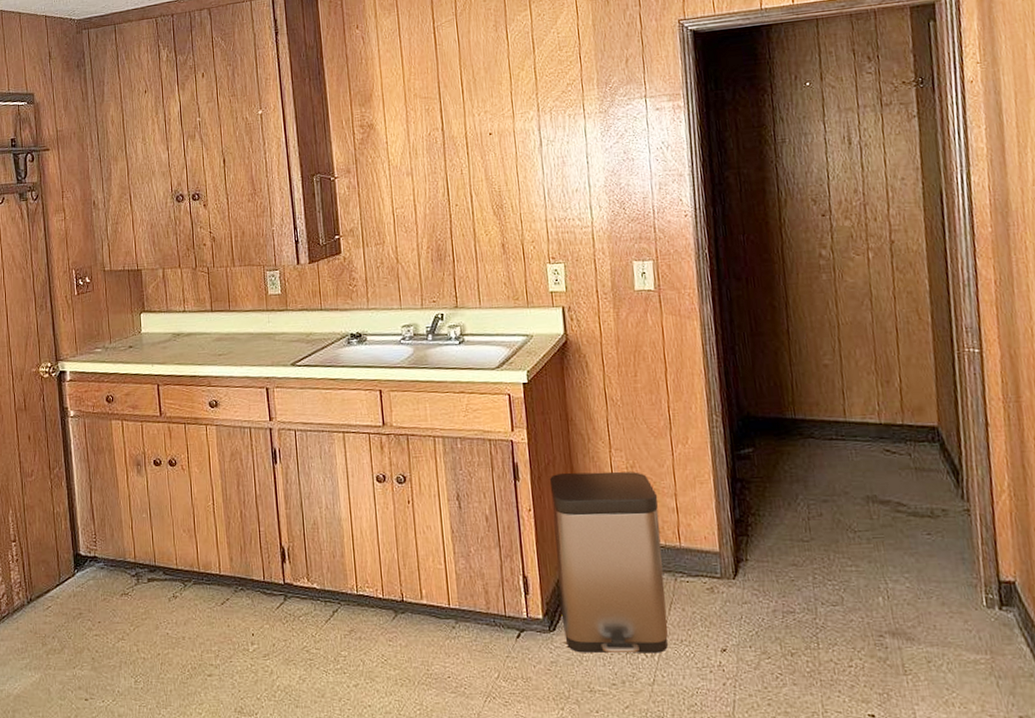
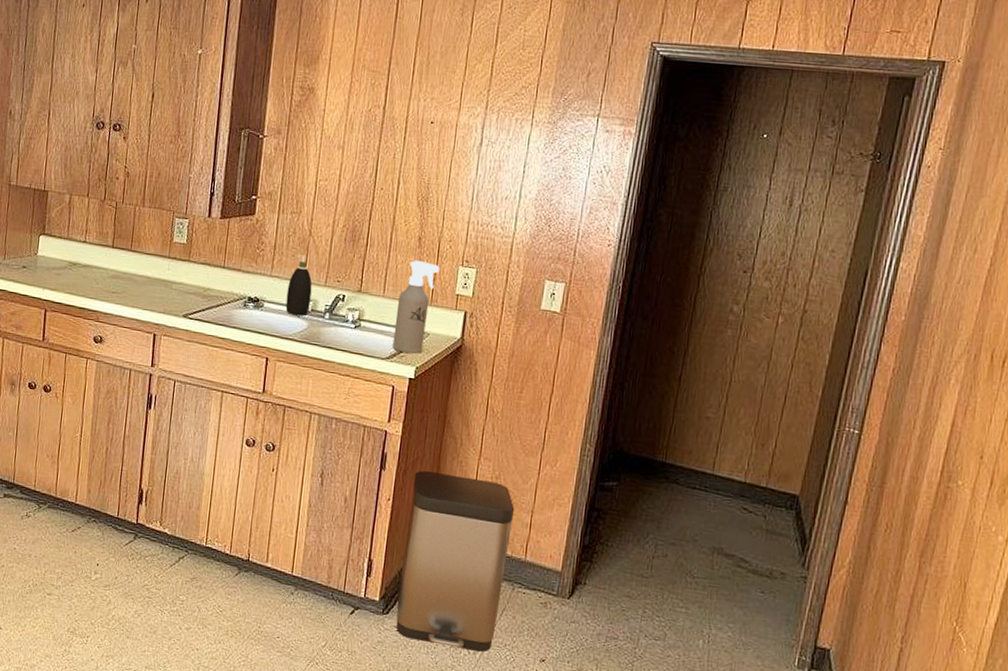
soap dispenser: none [386,283,412,343] -> present [285,255,313,316]
spray bottle: none [495,266,530,360] -> present [392,260,440,354]

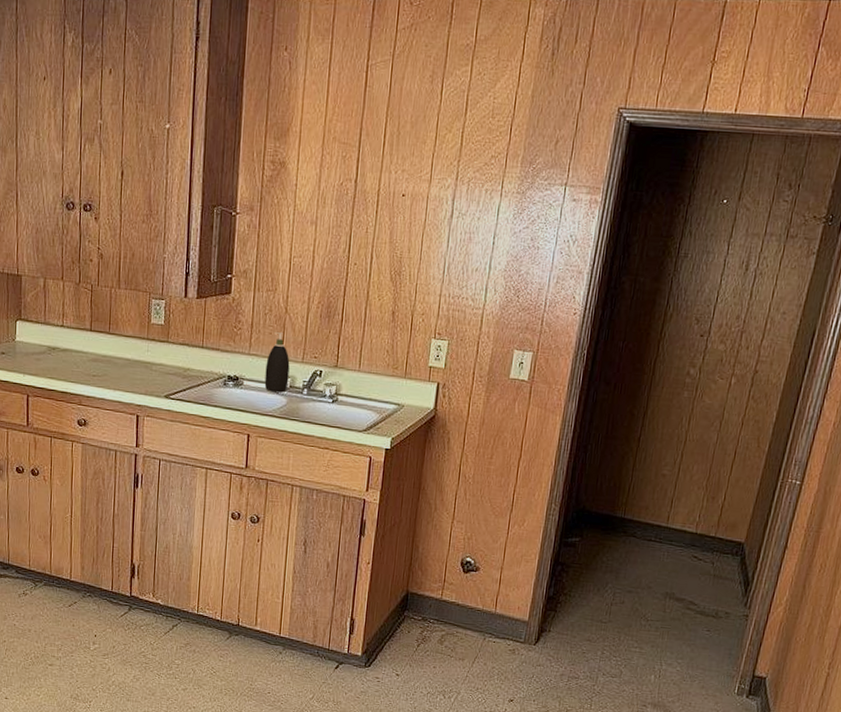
spray bottle: present [392,260,440,354] -> none [369,334,413,426]
pedal bin: present [396,470,515,652] -> none [377,535,486,696]

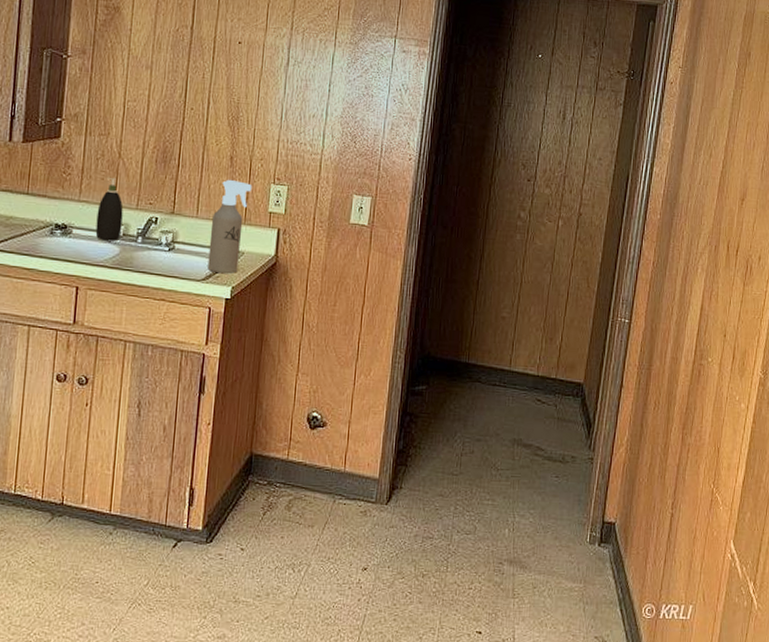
spray bottle: none [369,334,413,426] -> present [207,179,252,274]

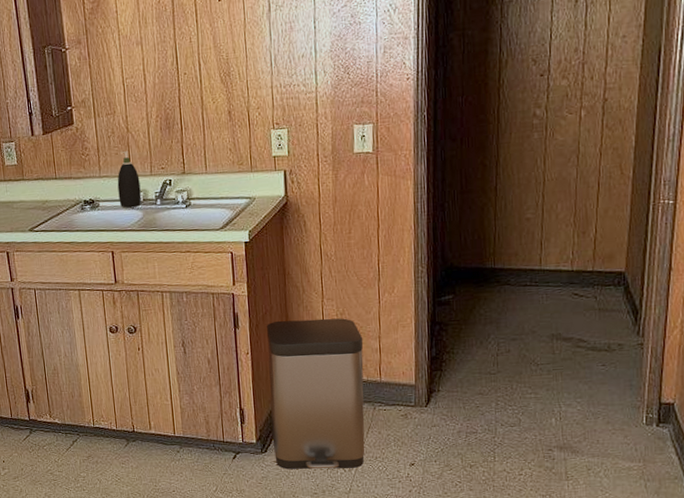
spray bottle: present [207,179,252,274] -> none [220,132,254,221]
pedal bin: none [220,391,333,569] -> present [266,318,365,469]

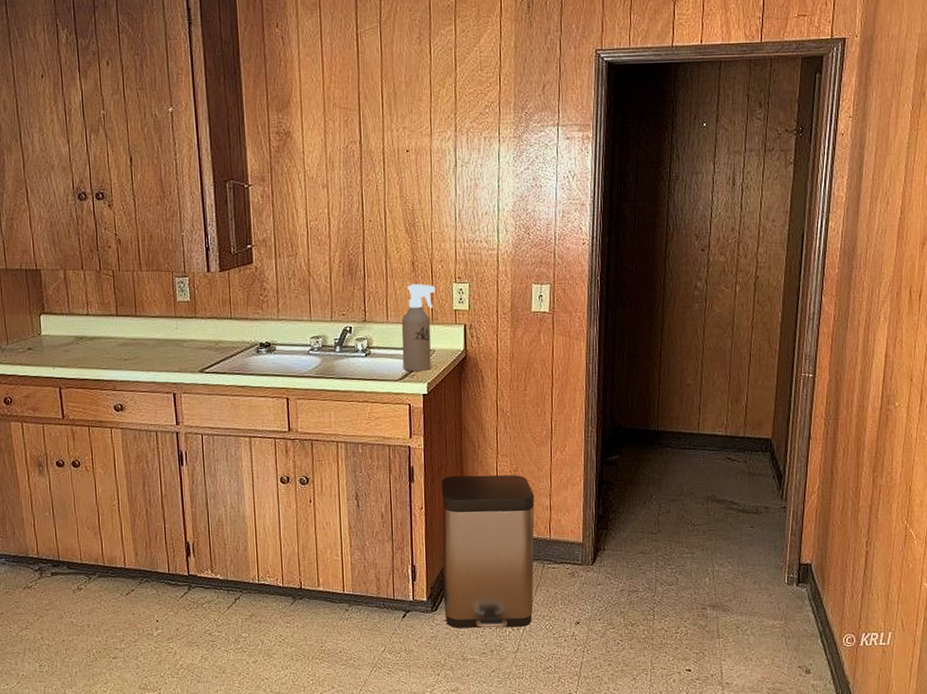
soap dispenser: present [117,151,142,208] -> none [296,295,320,354]
spray bottle: none [220,132,254,221] -> present [401,283,436,372]

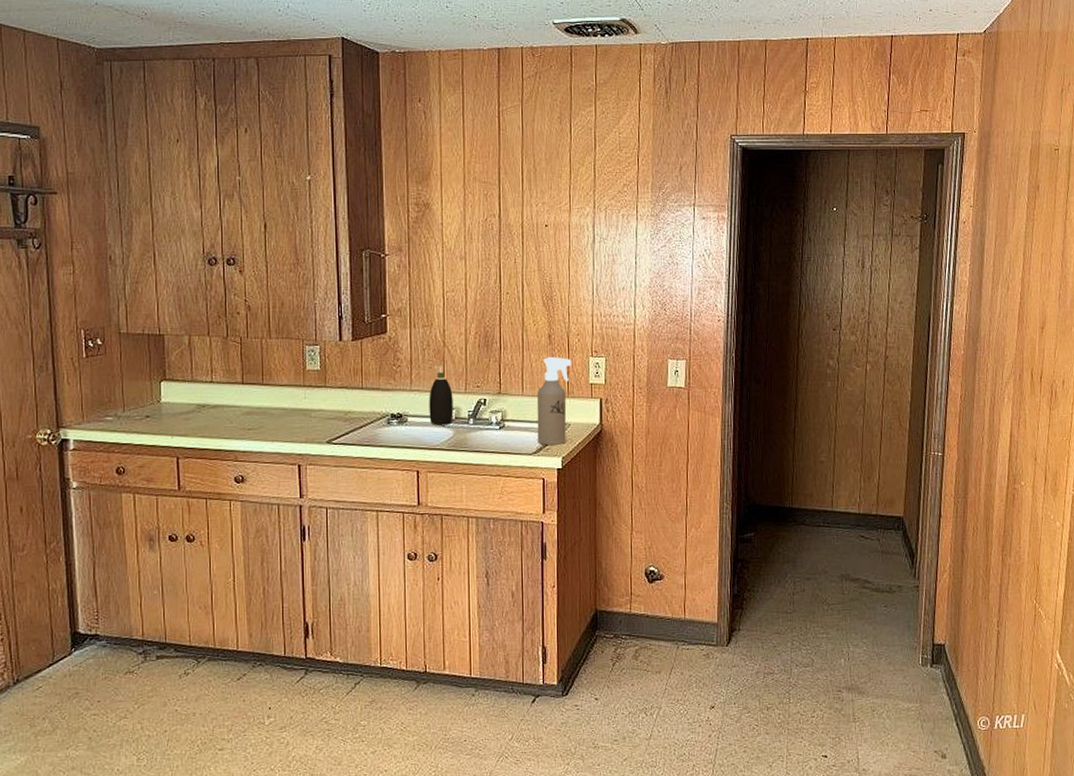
soap dispenser: none [296,295,320,354] -> present [429,366,453,425]
pedal bin: present [441,475,535,629] -> none [574,552,670,714]

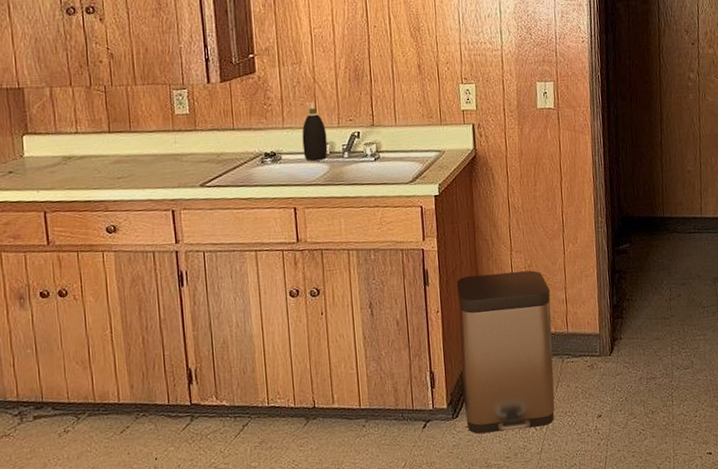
spray bottle: present [537,356,572,446] -> none [410,85,443,174]
pedal bin: none [574,552,670,714] -> present [456,270,555,434]

